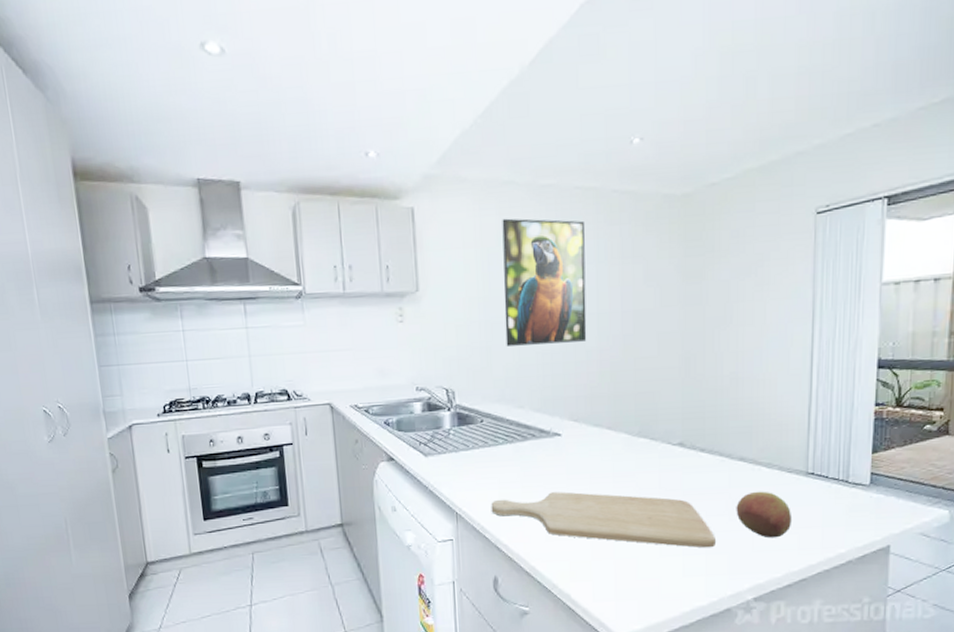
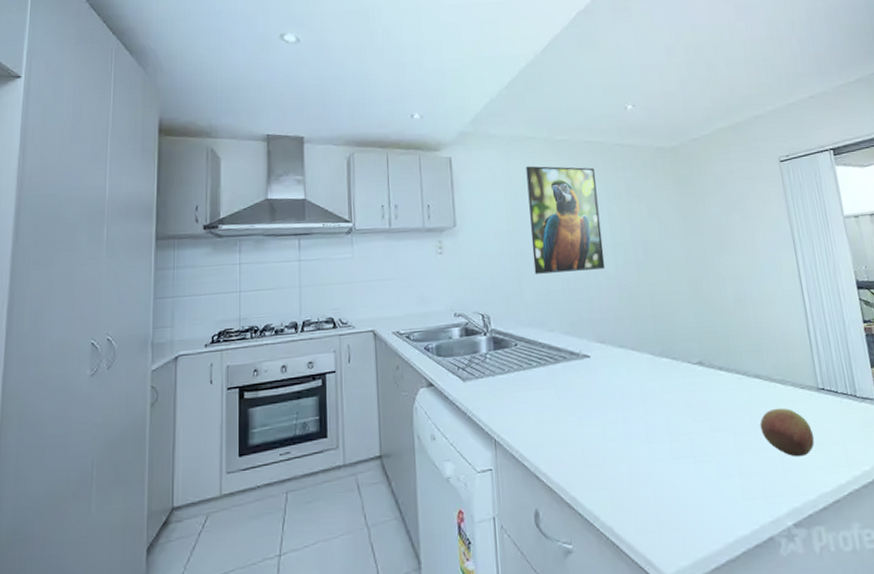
chopping board: present [491,491,717,548] -> none [528,414,748,470]

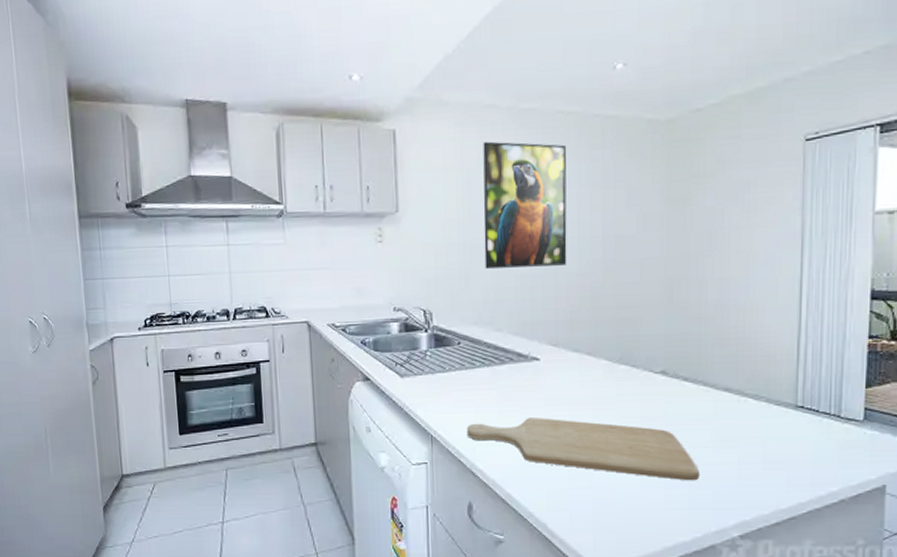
chopping board: none [528,414,748,470] -> present [466,417,701,481]
apple: present [760,408,815,457] -> none [721,423,781,473]

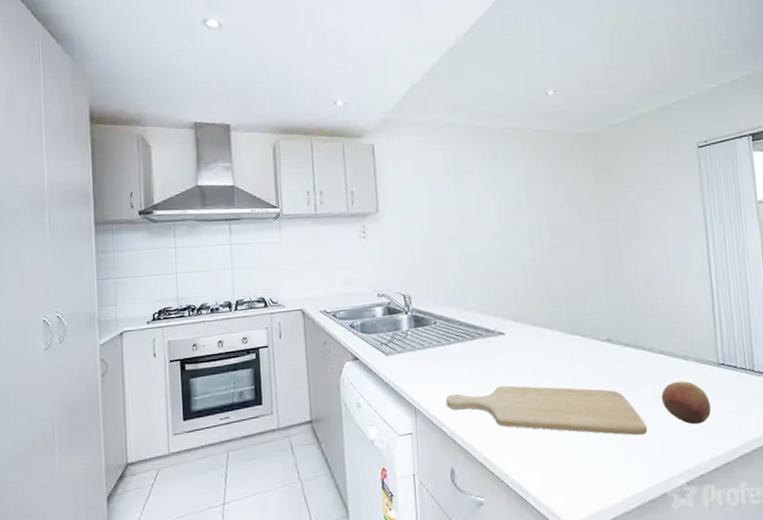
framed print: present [483,141,567,269] -> none [446,152,522,257]
apple: none [721,423,781,473] -> present [661,381,712,425]

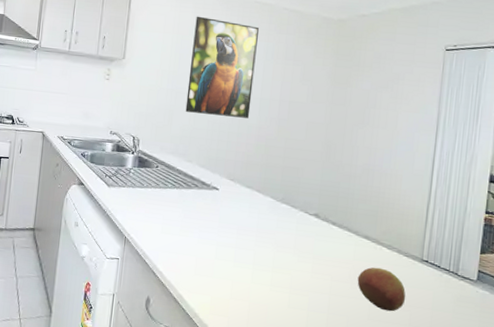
chopping board: present [445,385,648,436] -> none [153,232,338,309]
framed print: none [446,152,522,257] -> present [185,16,259,118]

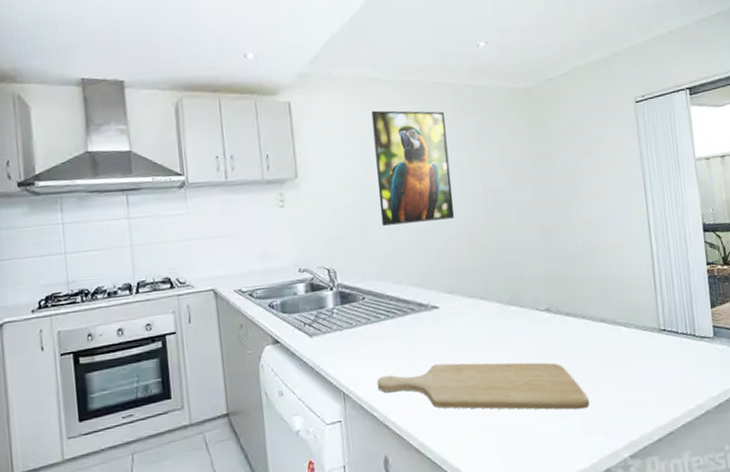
chopping board: none [153,232,338,309] -> present [377,362,590,410]
apple: present [357,267,406,312] -> none [603,349,654,395]

